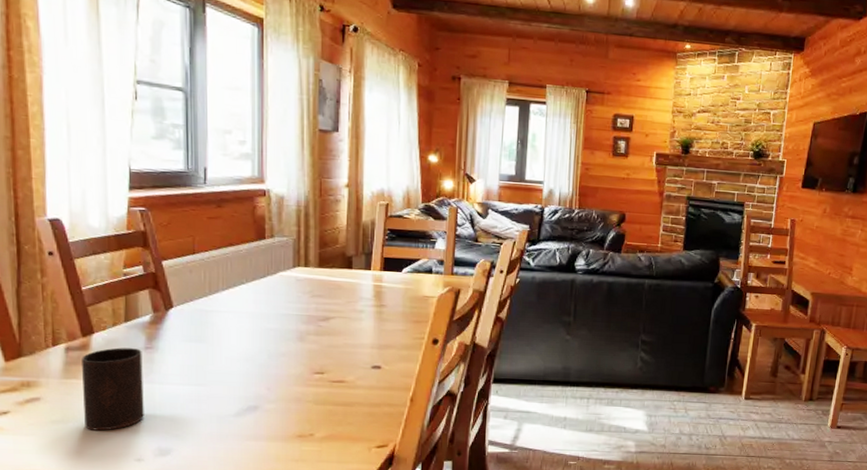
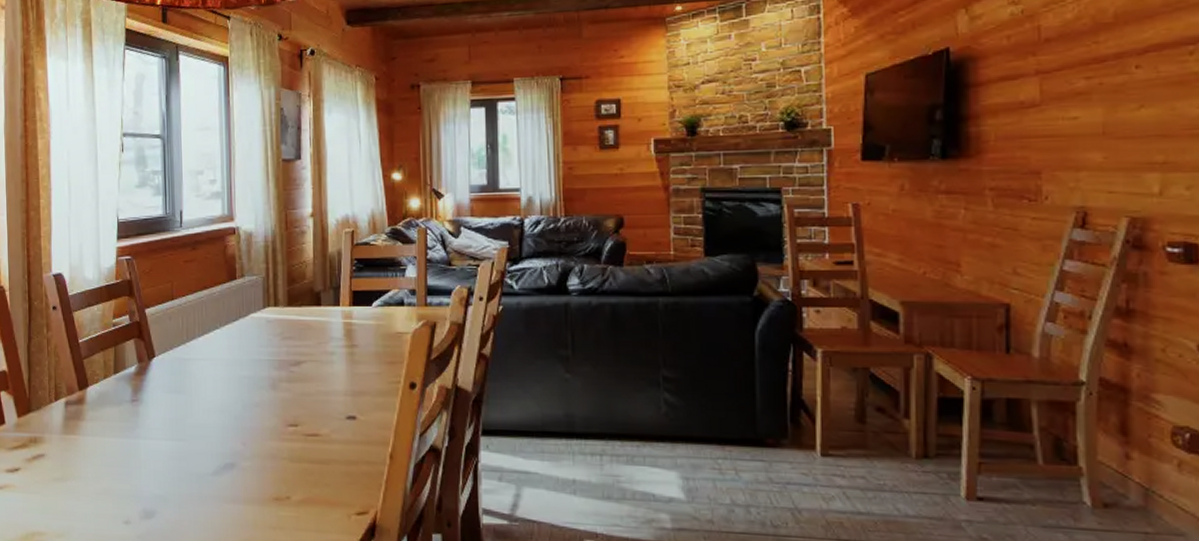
cup: present [82,347,144,431] -> none [78,401,131,490]

